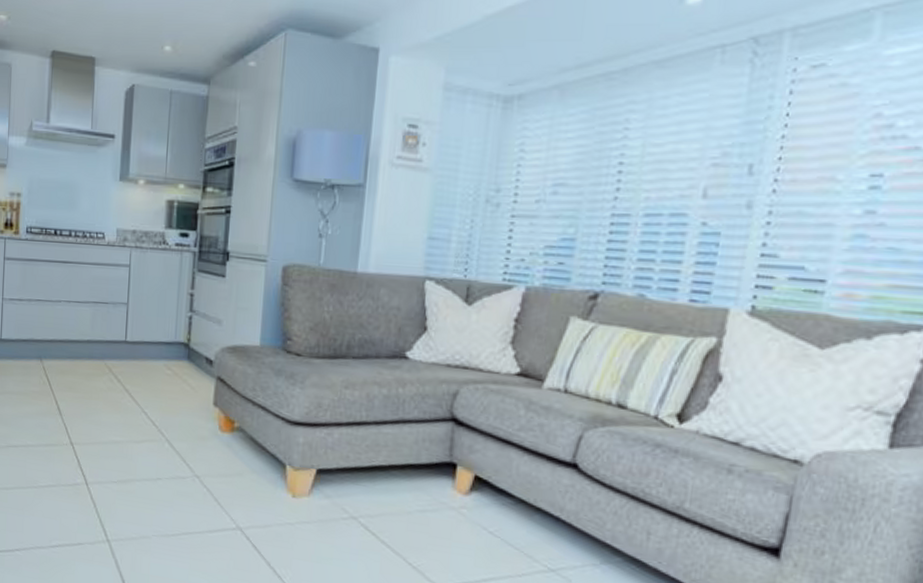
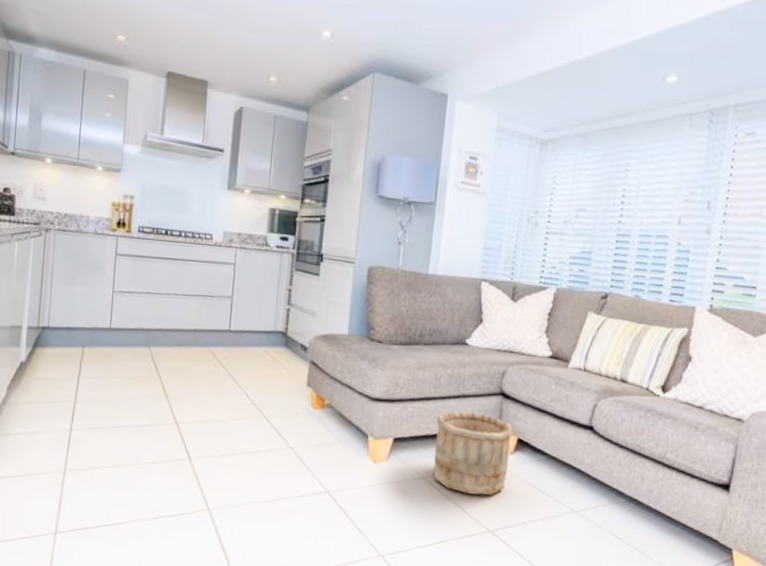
wooden bucket: none [366,439,469,543] -> present [433,411,514,495]

